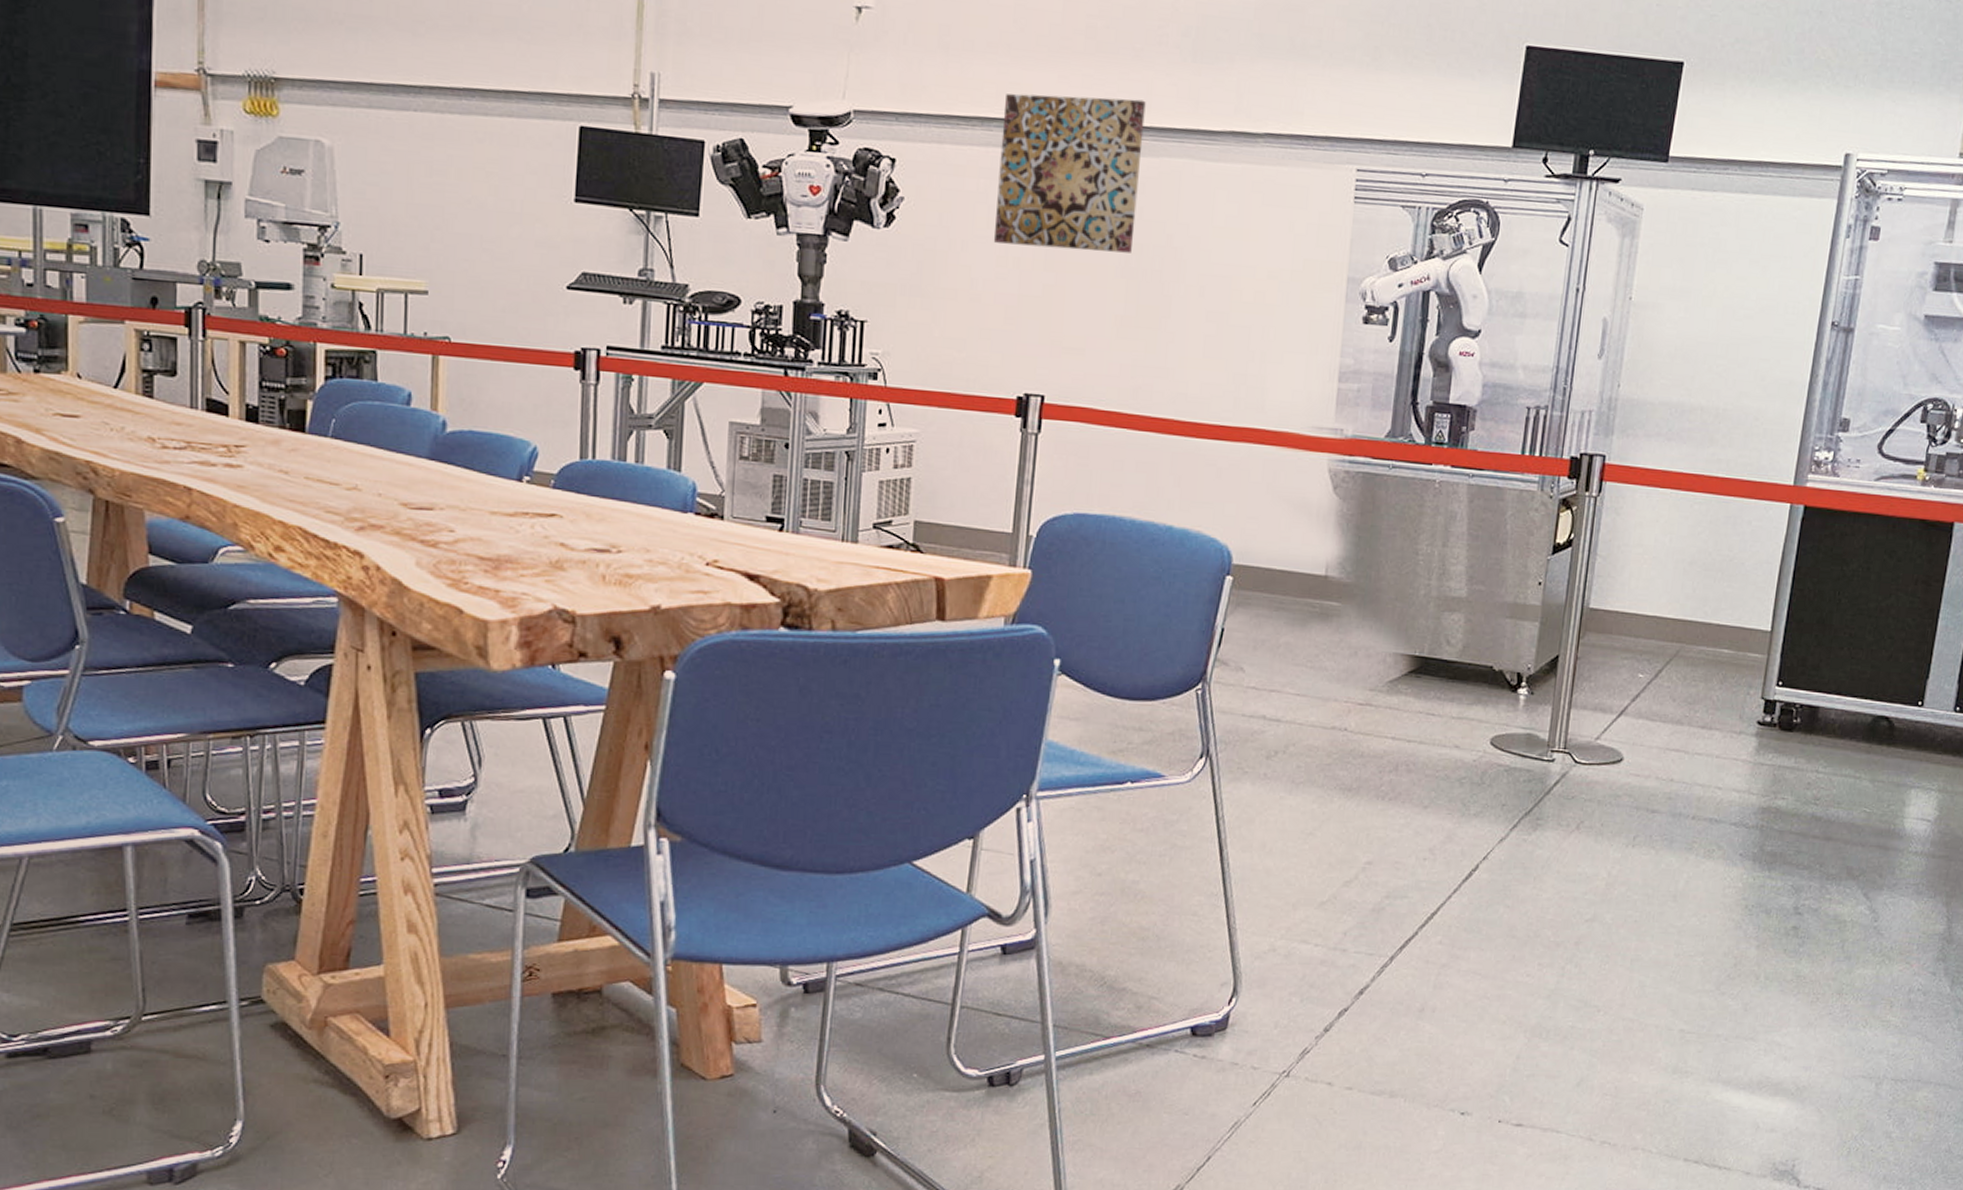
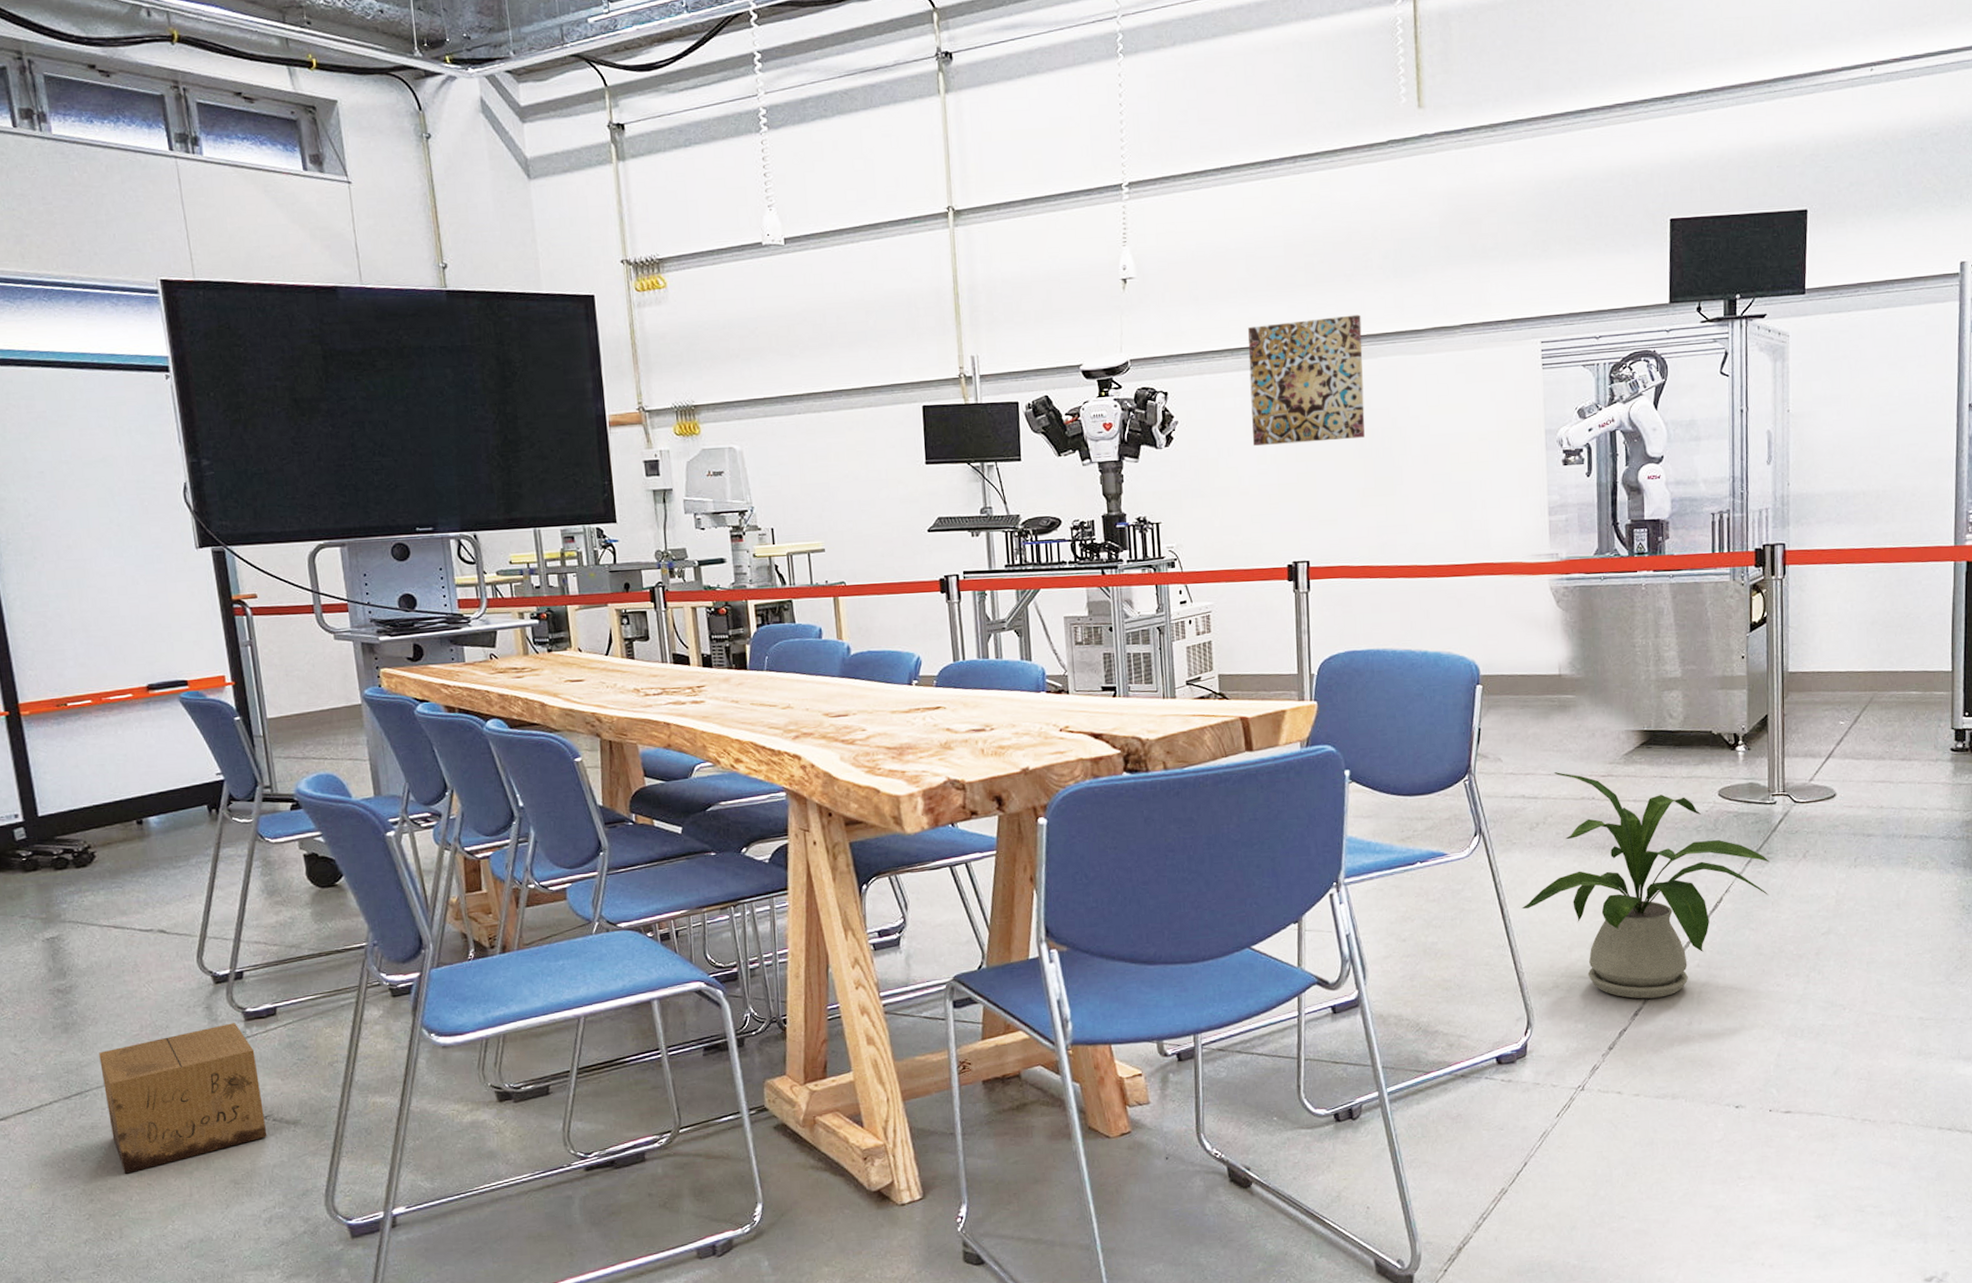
house plant: none [1244,693,1538,976] -> present [1521,772,1769,999]

